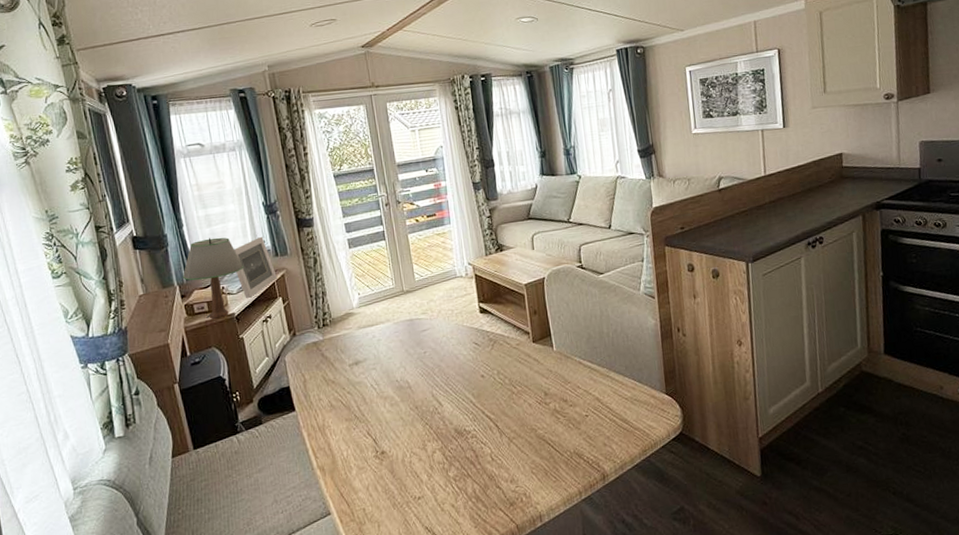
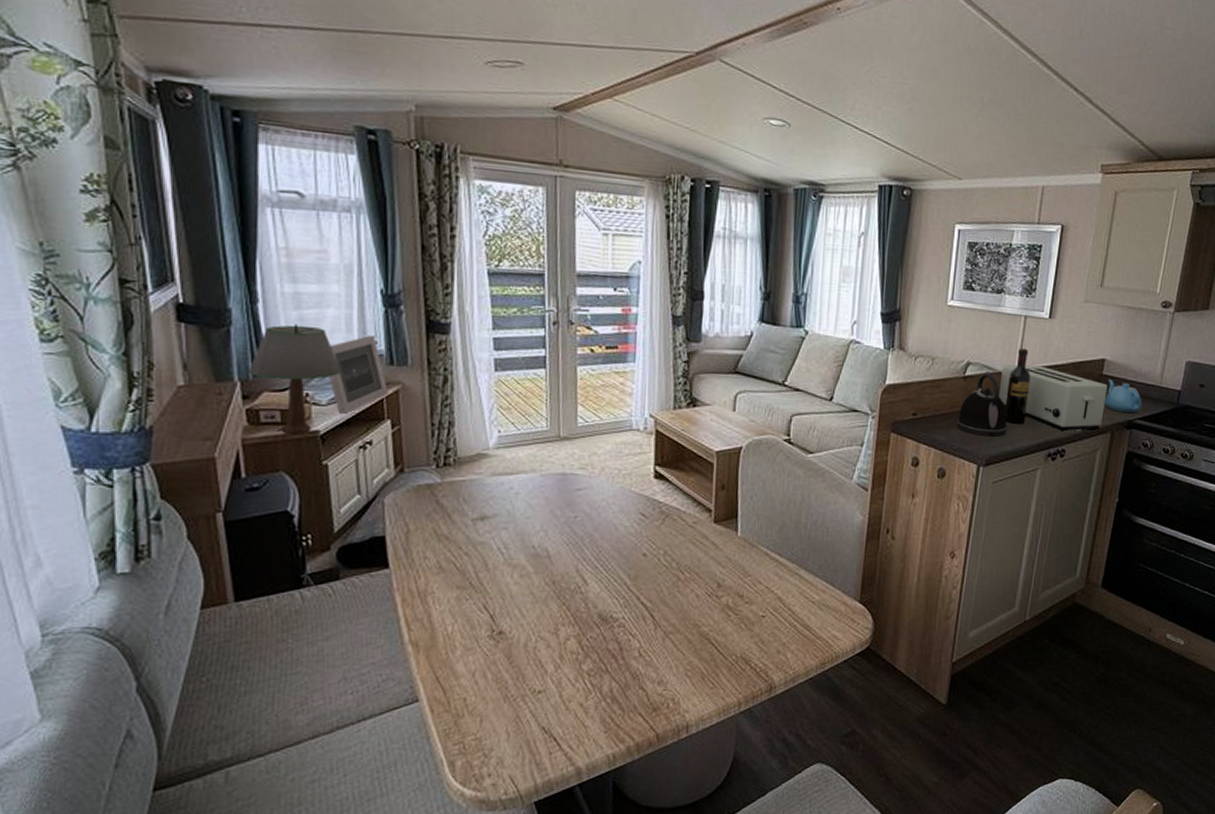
kettle: none [720,183,766,237] -> present [957,373,1008,437]
toaster: none [750,168,852,221] -> present [998,364,1108,431]
wine bottle: none [758,156,781,222] -> present [1005,348,1031,424]
teapot: none [849,169,886,197] -> present [1104,379,1142,414]

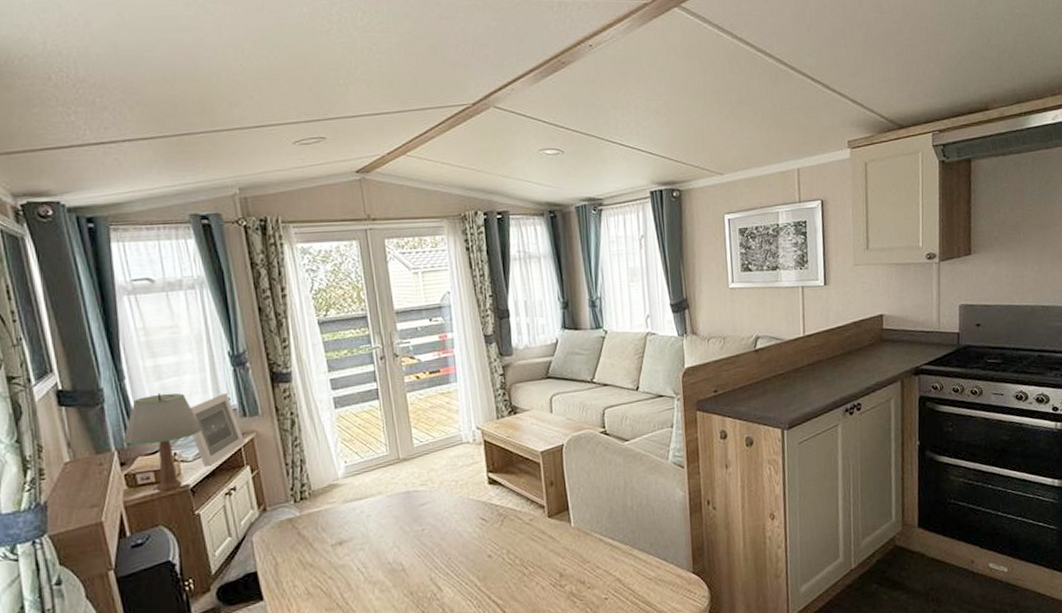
kettle: present [957,373,1008,437] -> none [756,343,803,402]
toaster: present [998,364,1108,431] -> none [788,329,891,386]
wine bottle: present [1005,348,1031,424] -> none [796,316,819,387]
teapot: present [1104,379,1142,414] -> none [889,332,925,361]

